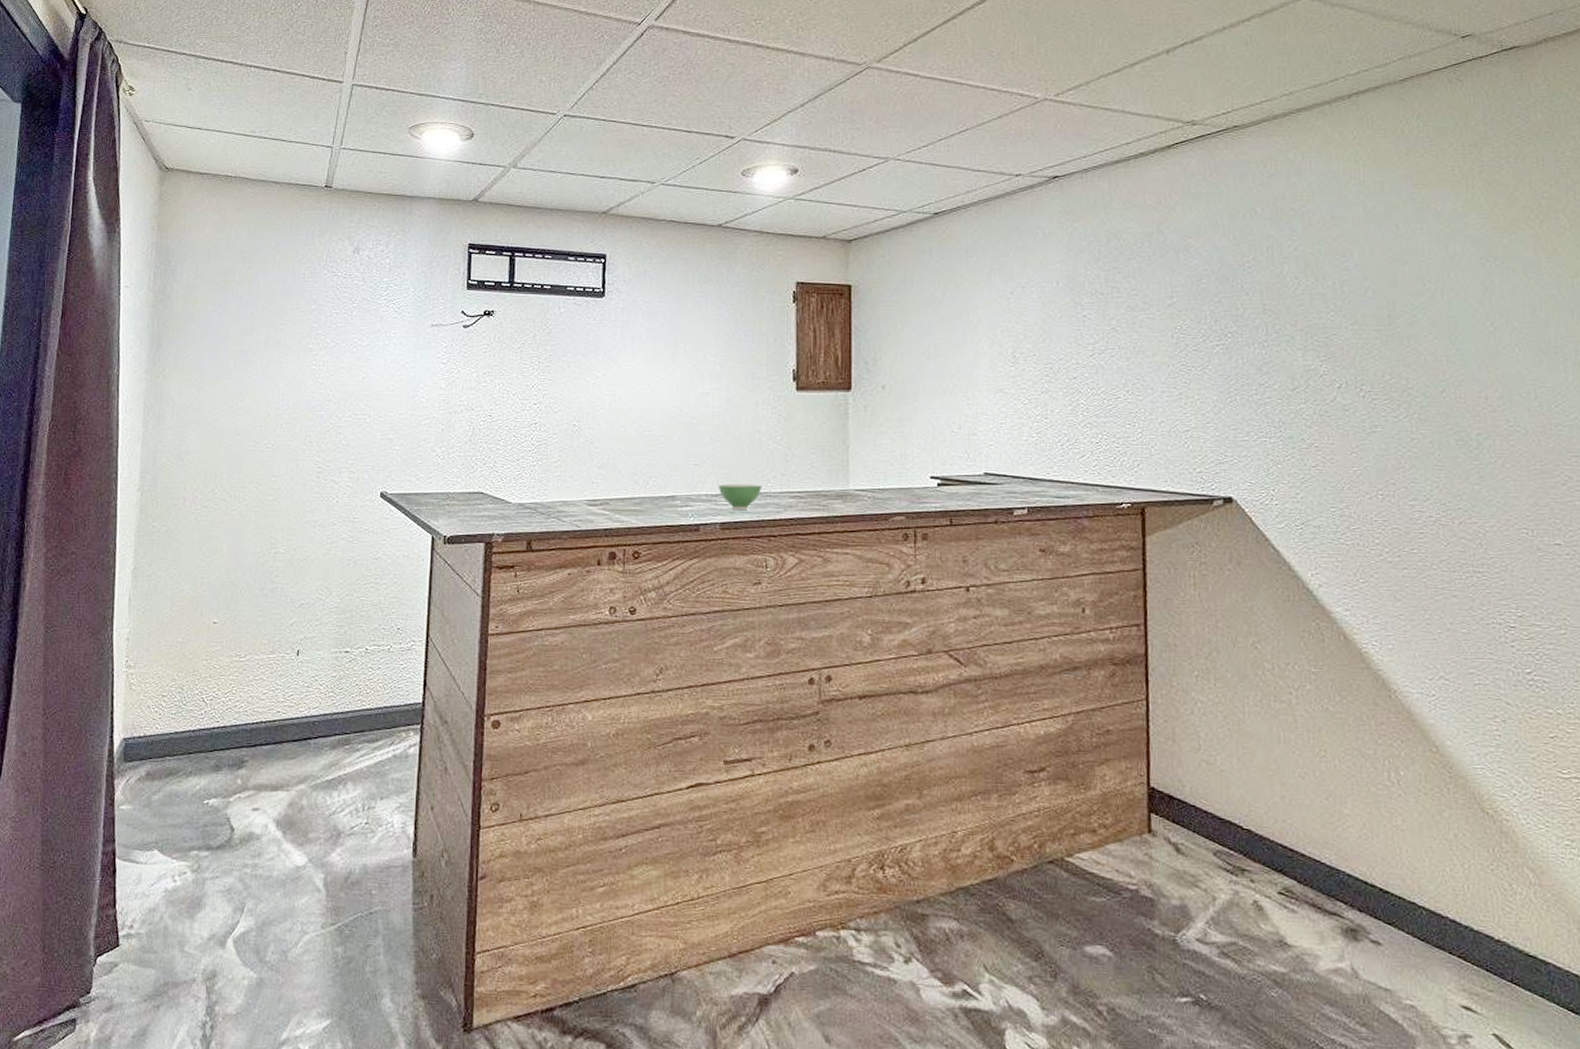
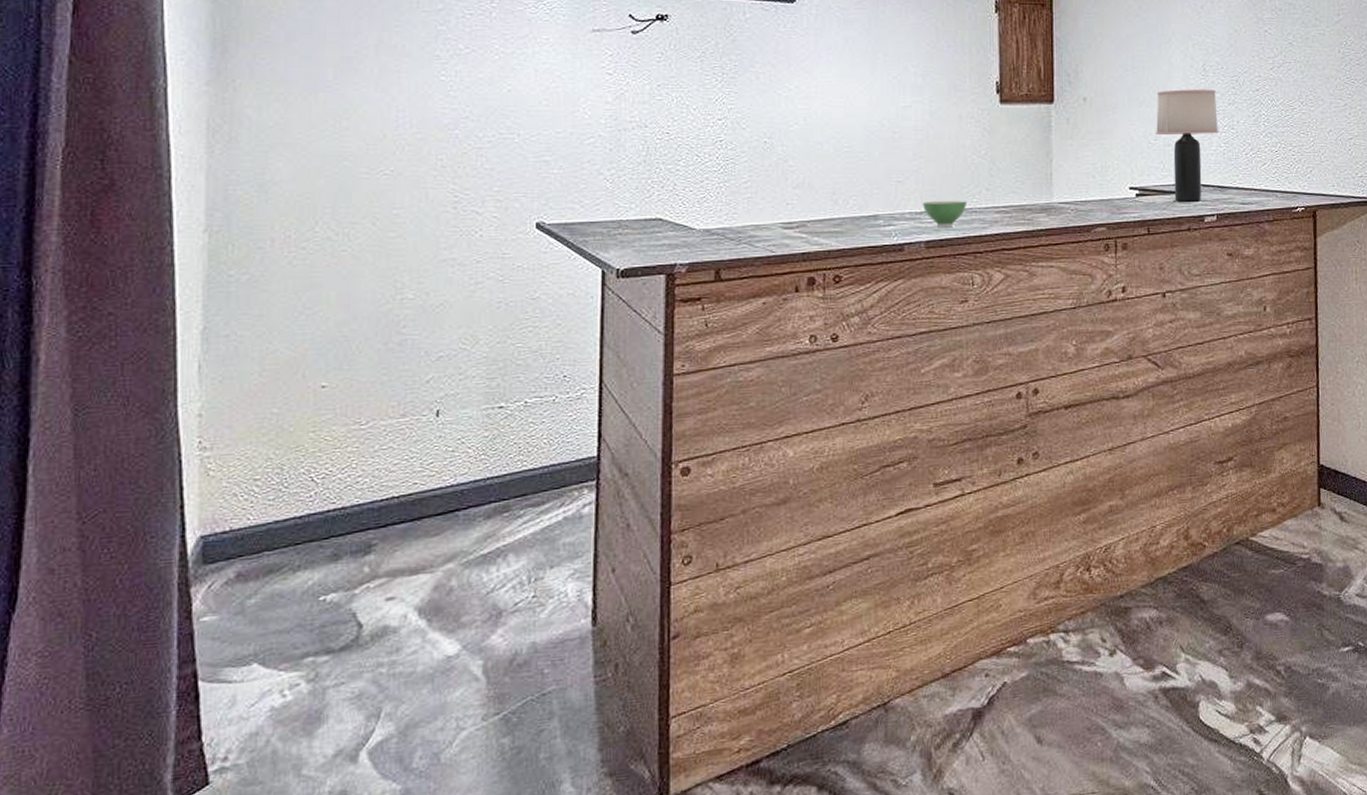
table lamp: none [959,377,1031,495] -> present [1155,89,1219,203]

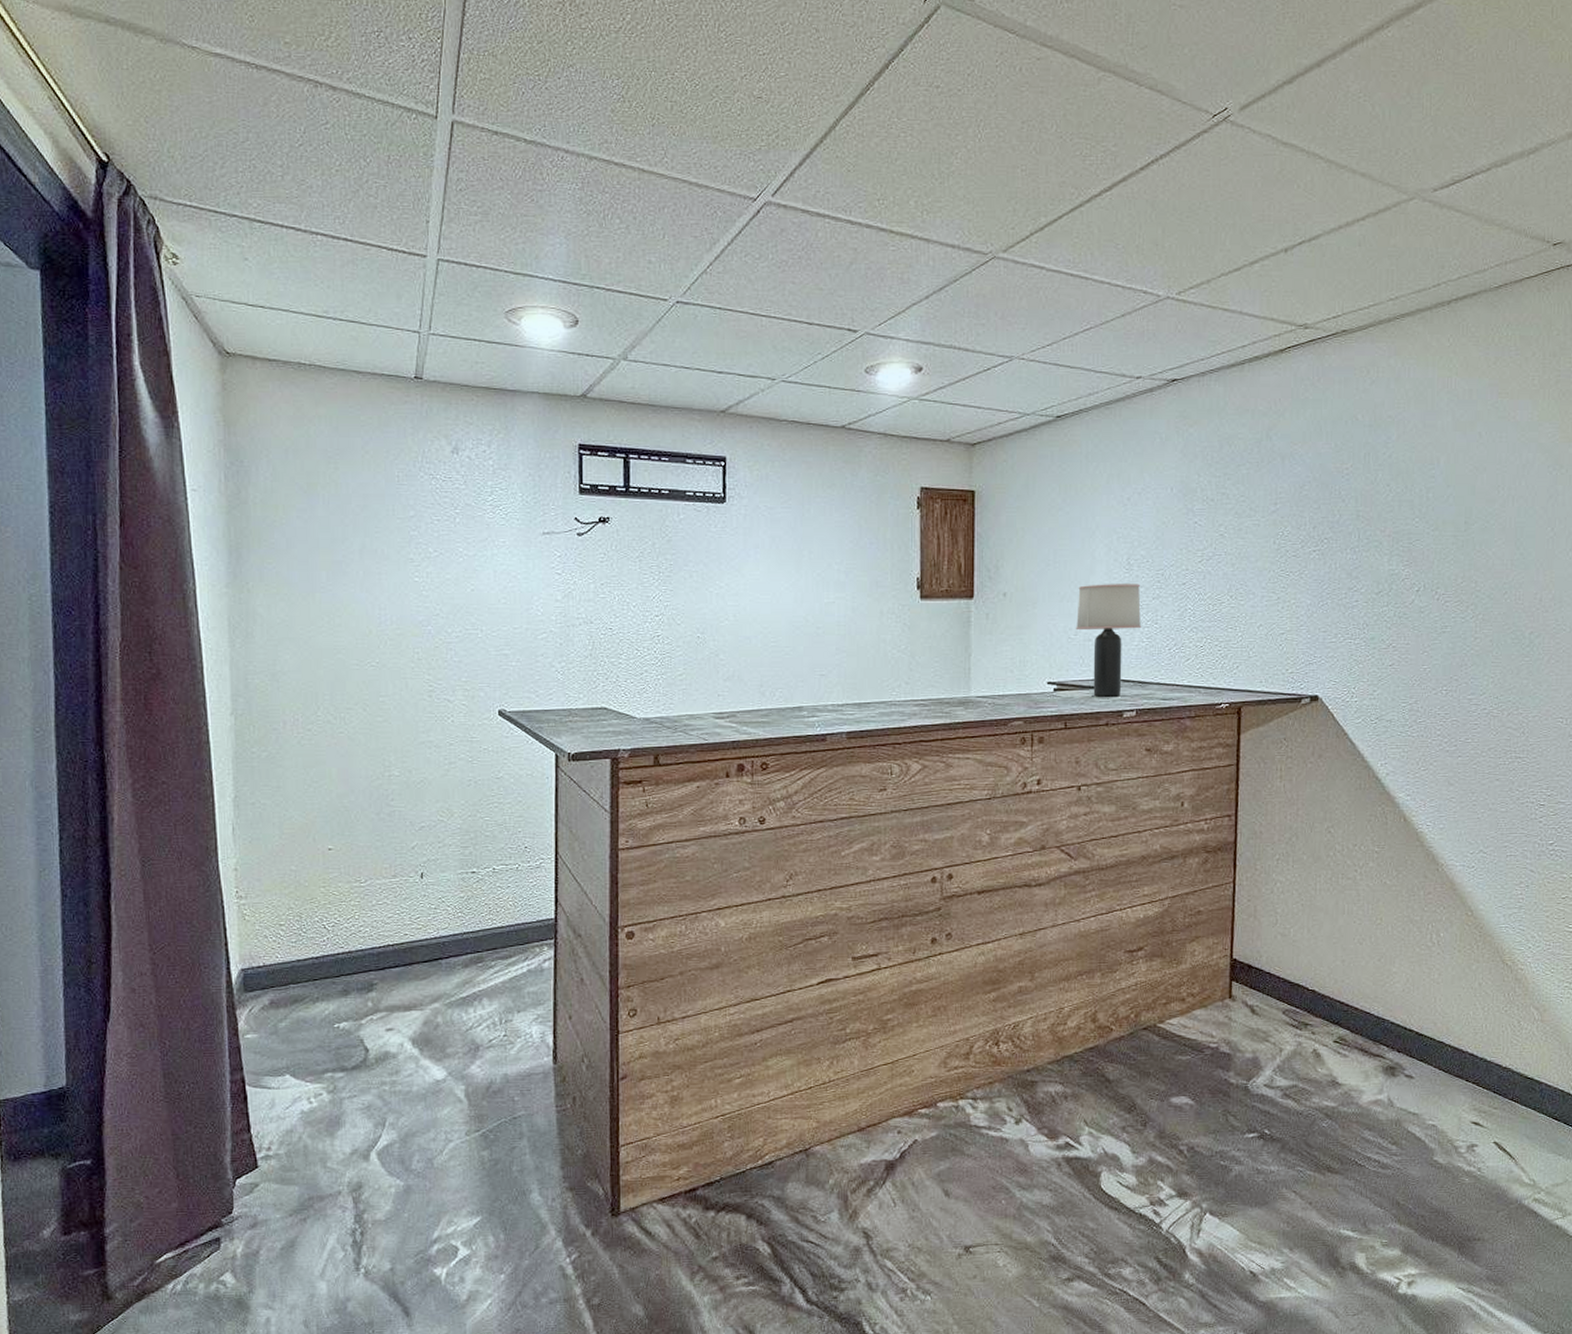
bowl: present [922,200,968,227] -> none [844,693,888,718]

